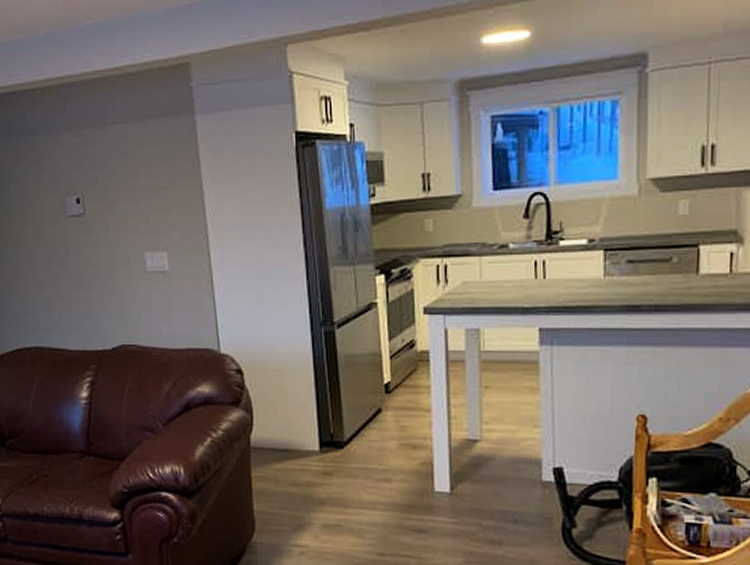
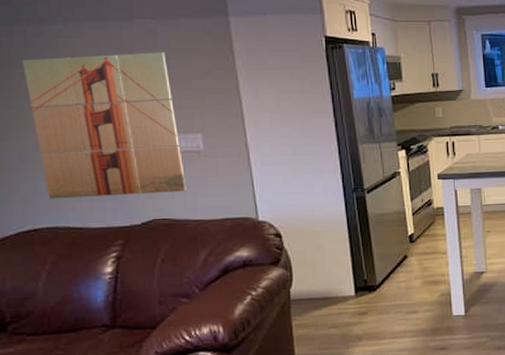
wall art: none [15,160,152,318] -> present [22,52,187,199]

